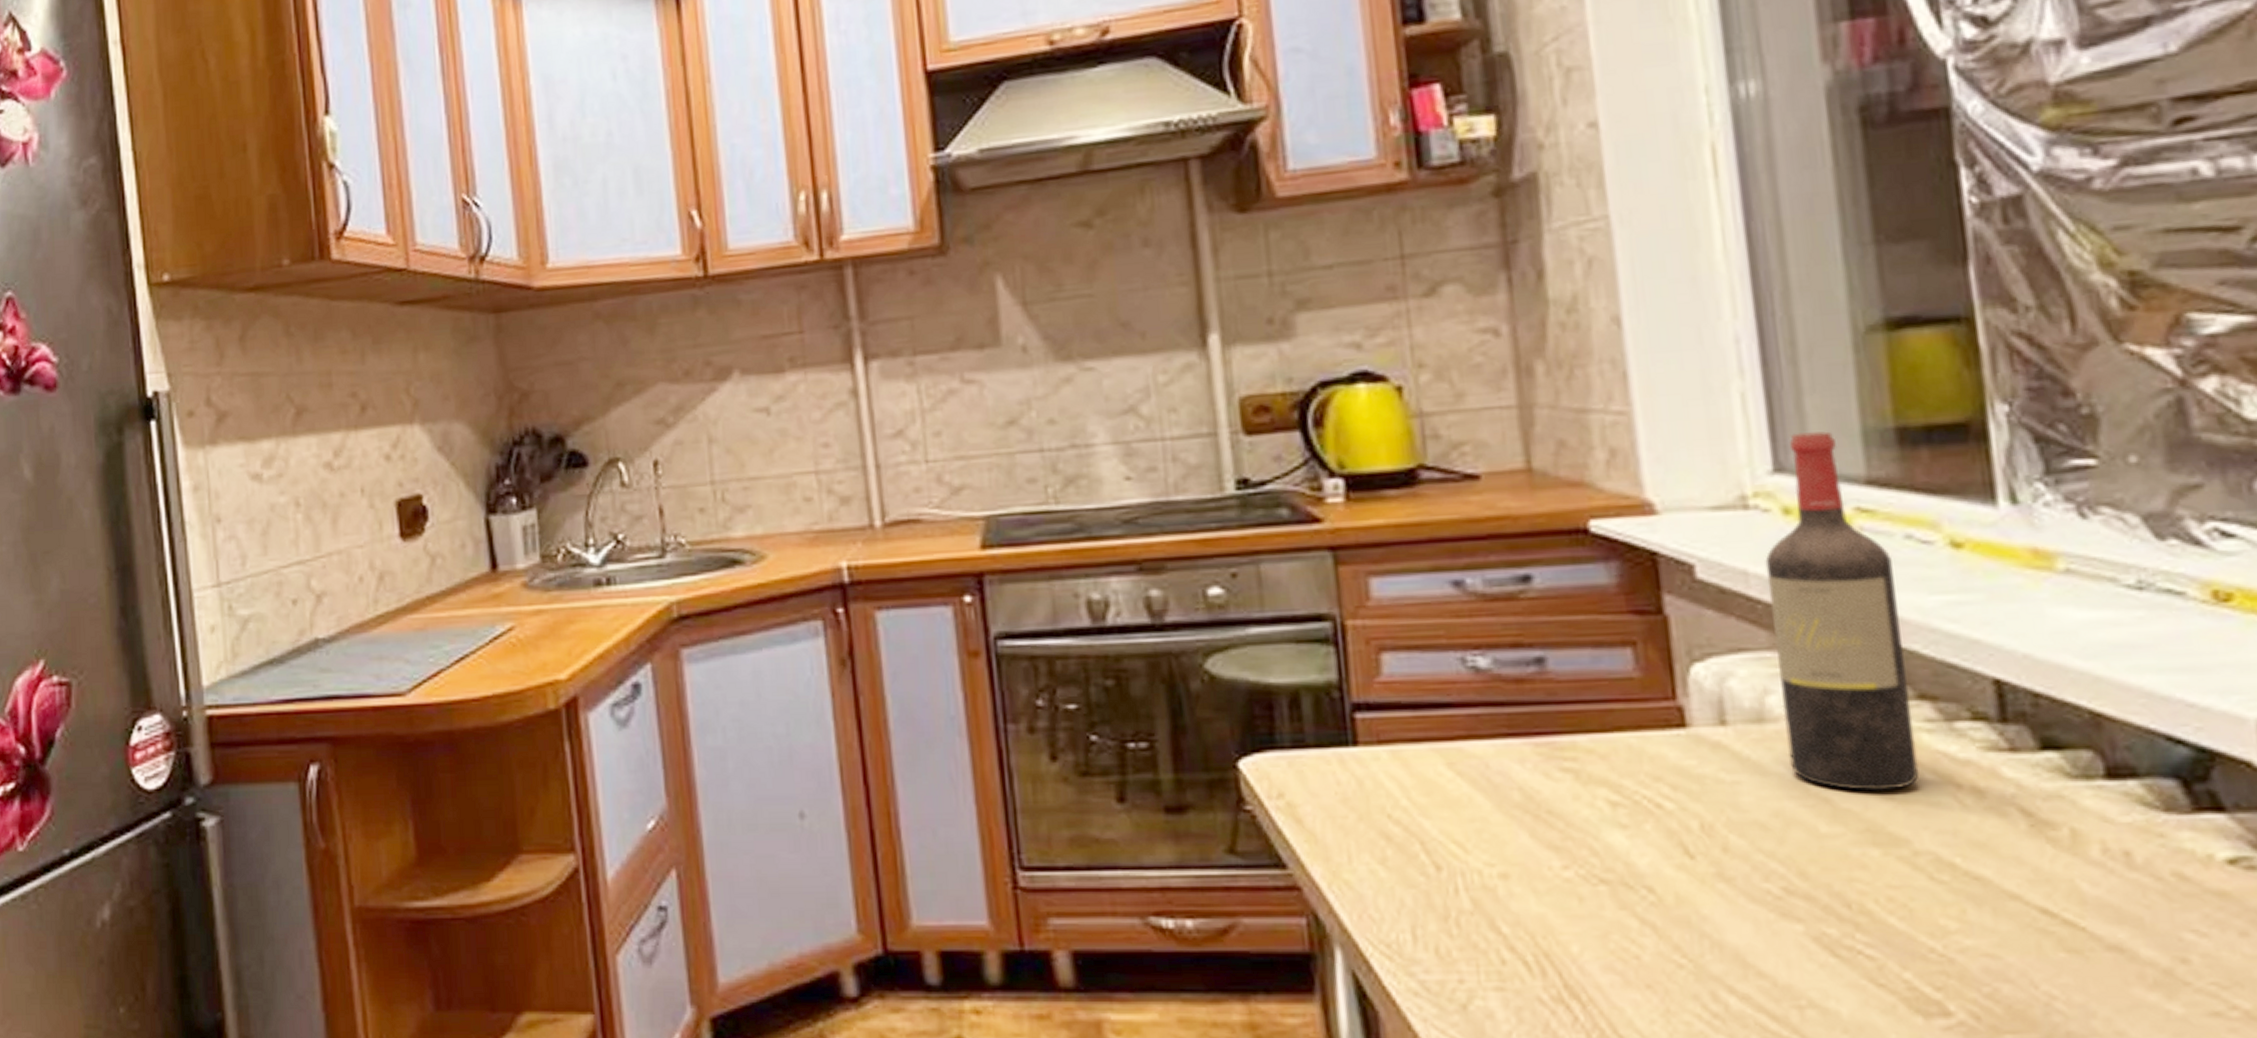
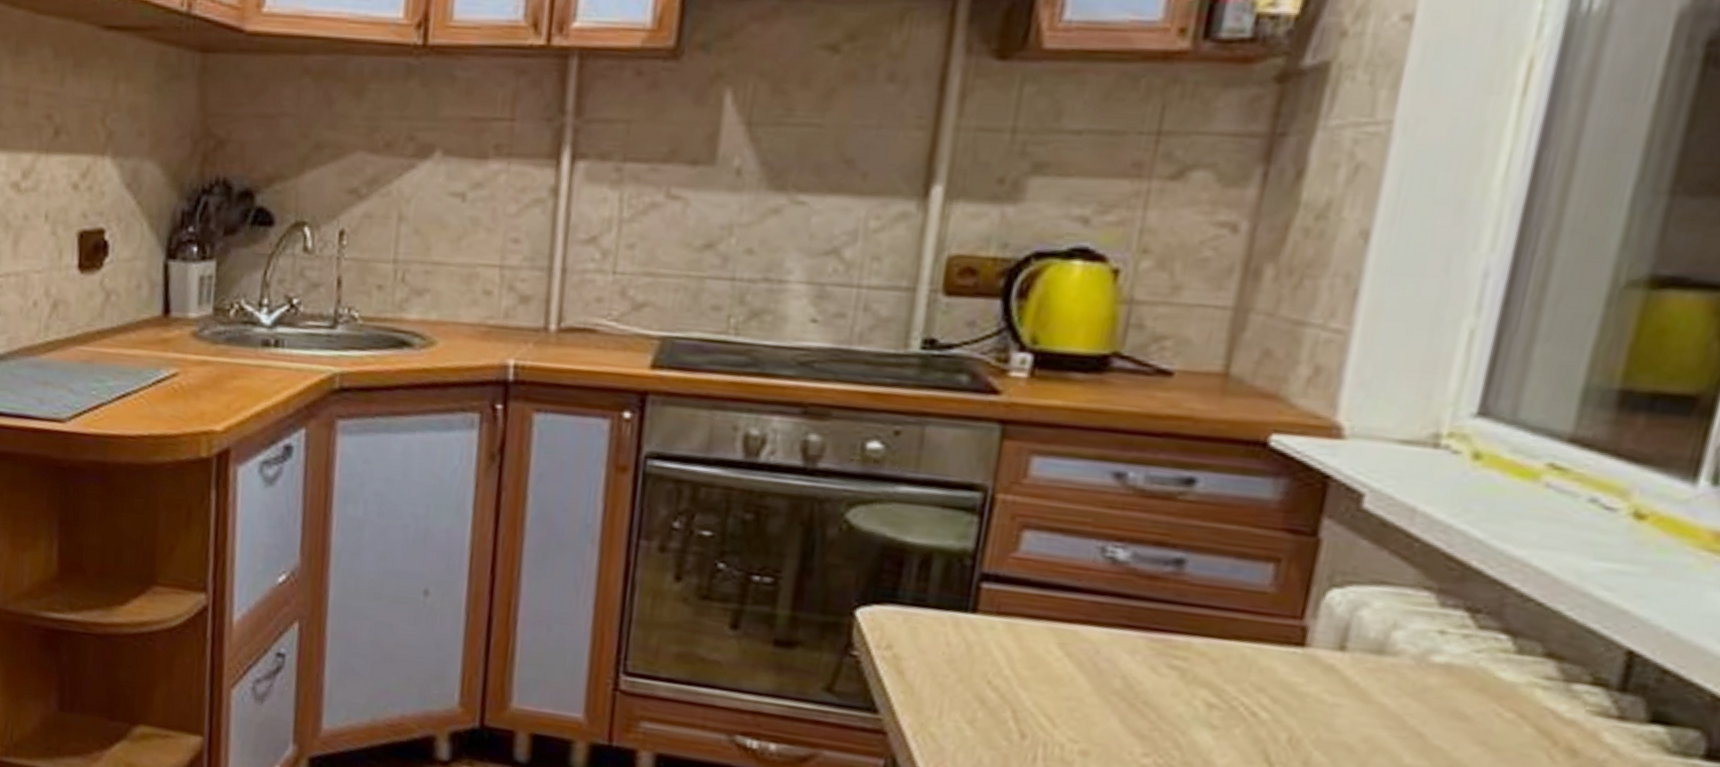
wine bottle: present [1765,431,1920,792] -> none [1395,379,1568,736]

